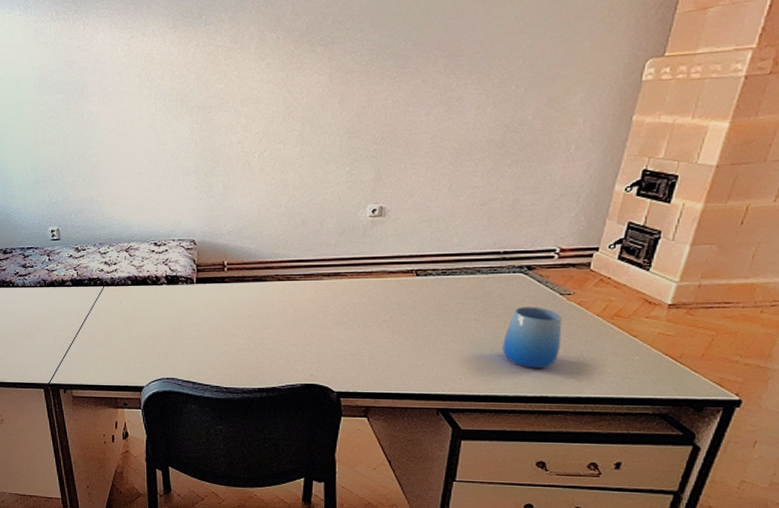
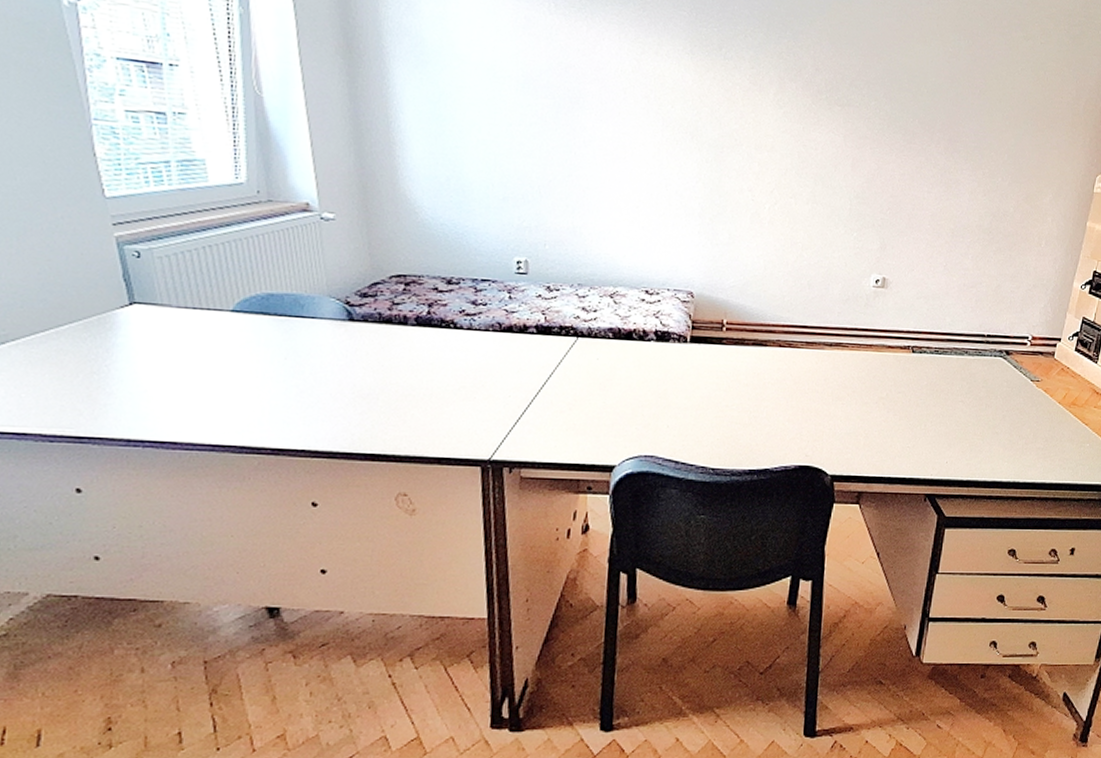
cup: present [502,307,563,368] -> none [983,391,1033,454]

